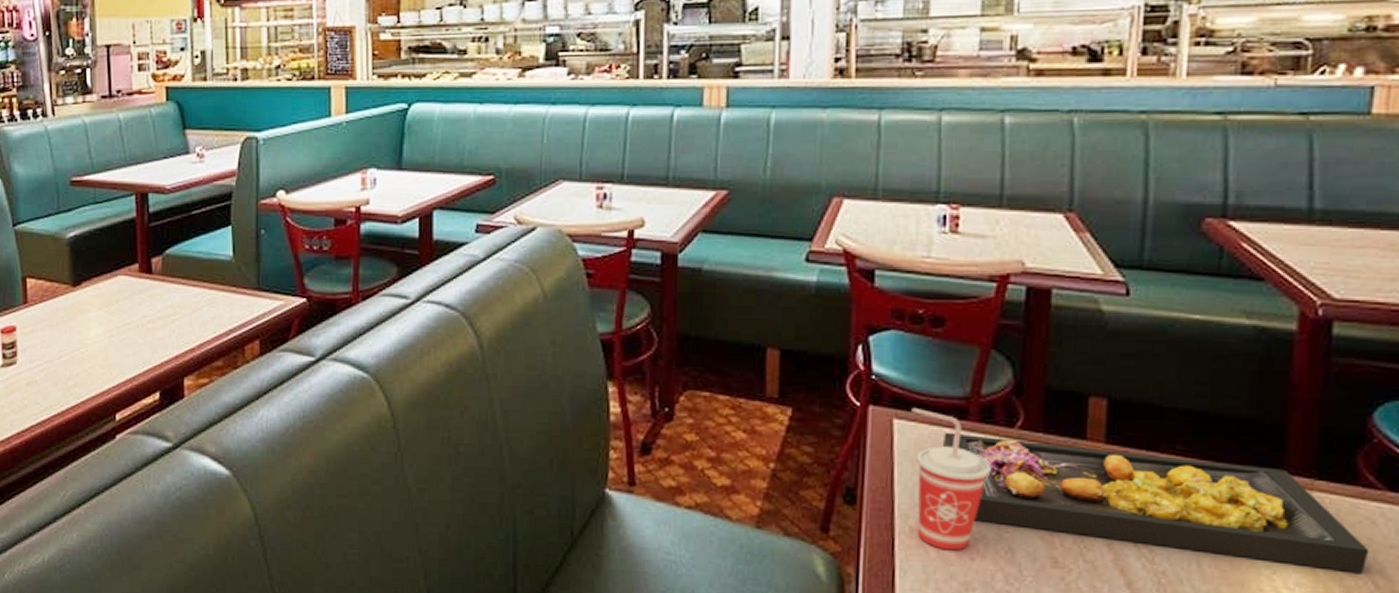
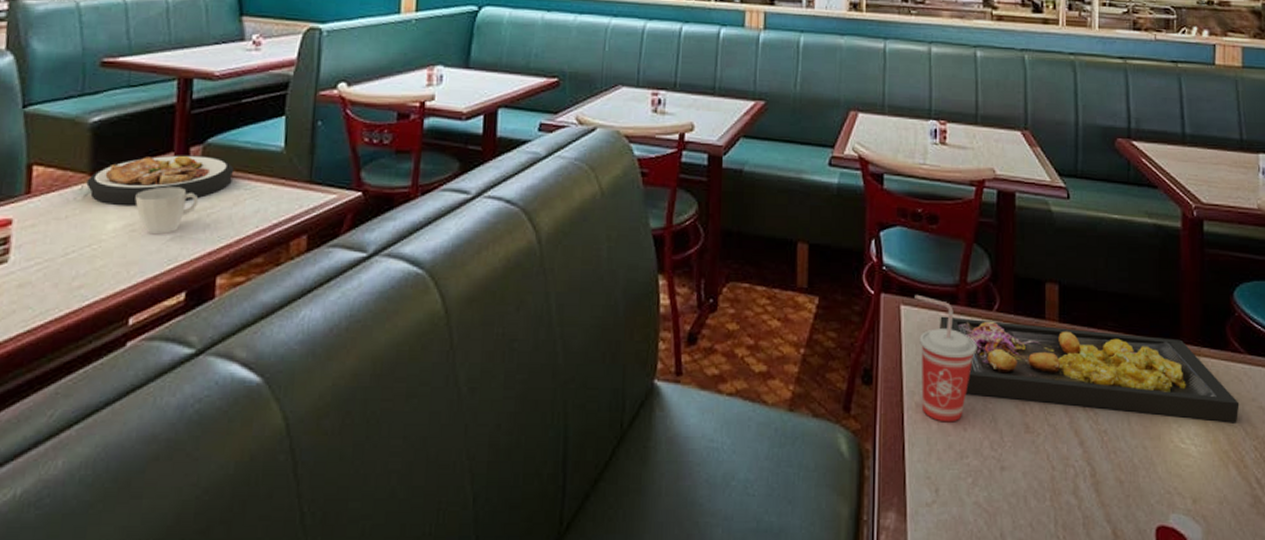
plate: none [70,266,191,313] -> present [86,155,235,205]
cup: none [110,295,163,340] -> present [135,186,199,235]

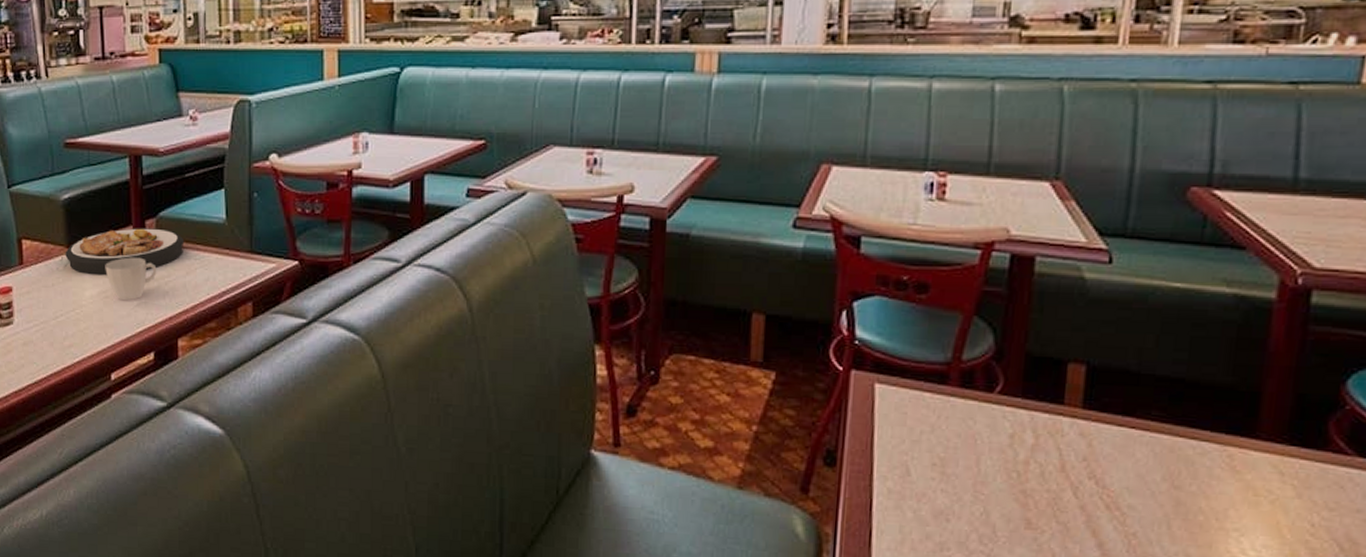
beverage cup: present [915,294,977,422] -> none [893,372,971,512]
food tray: present [940,316,1240,423] -> none [923,397,1336,537]

